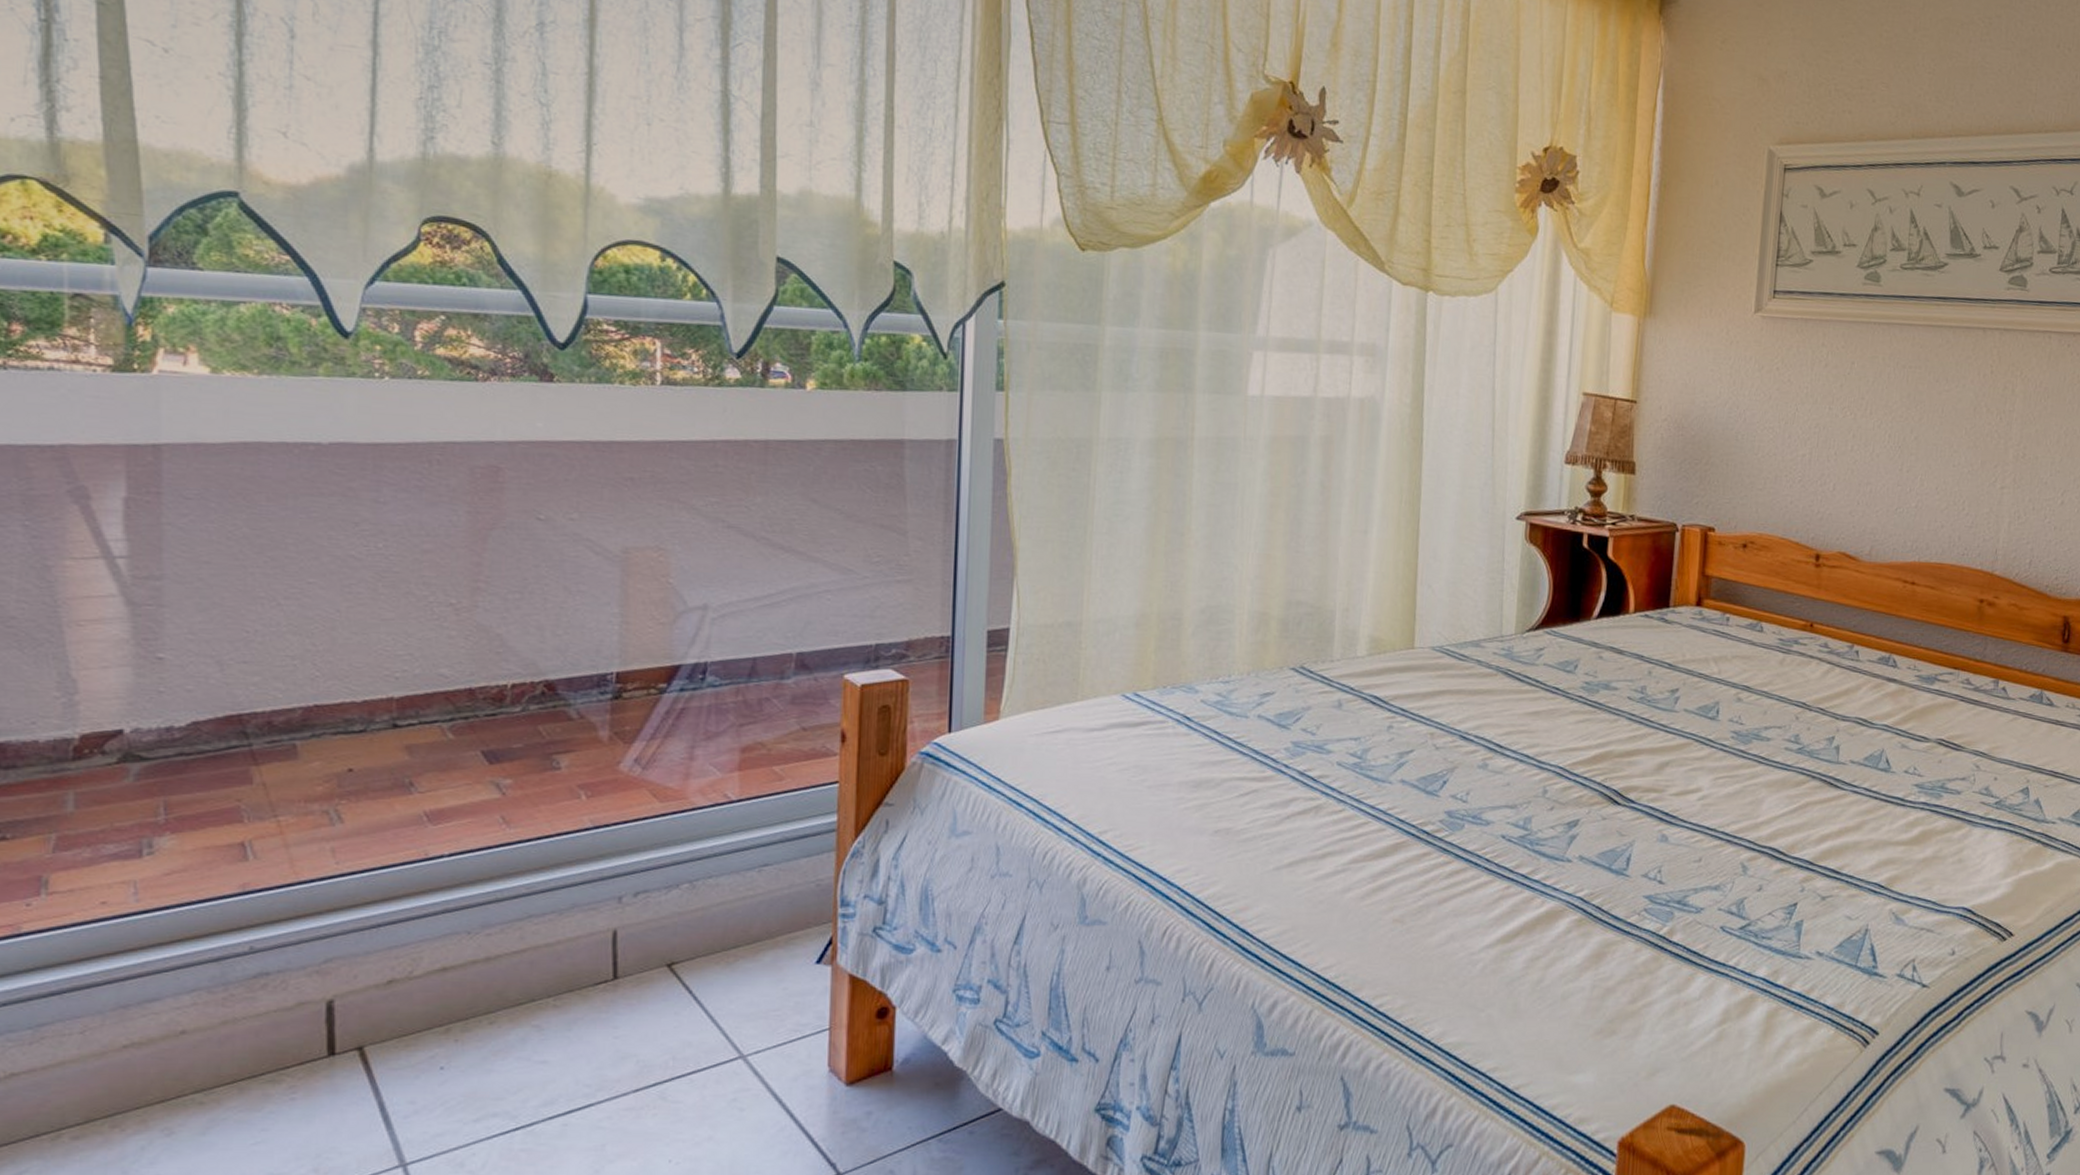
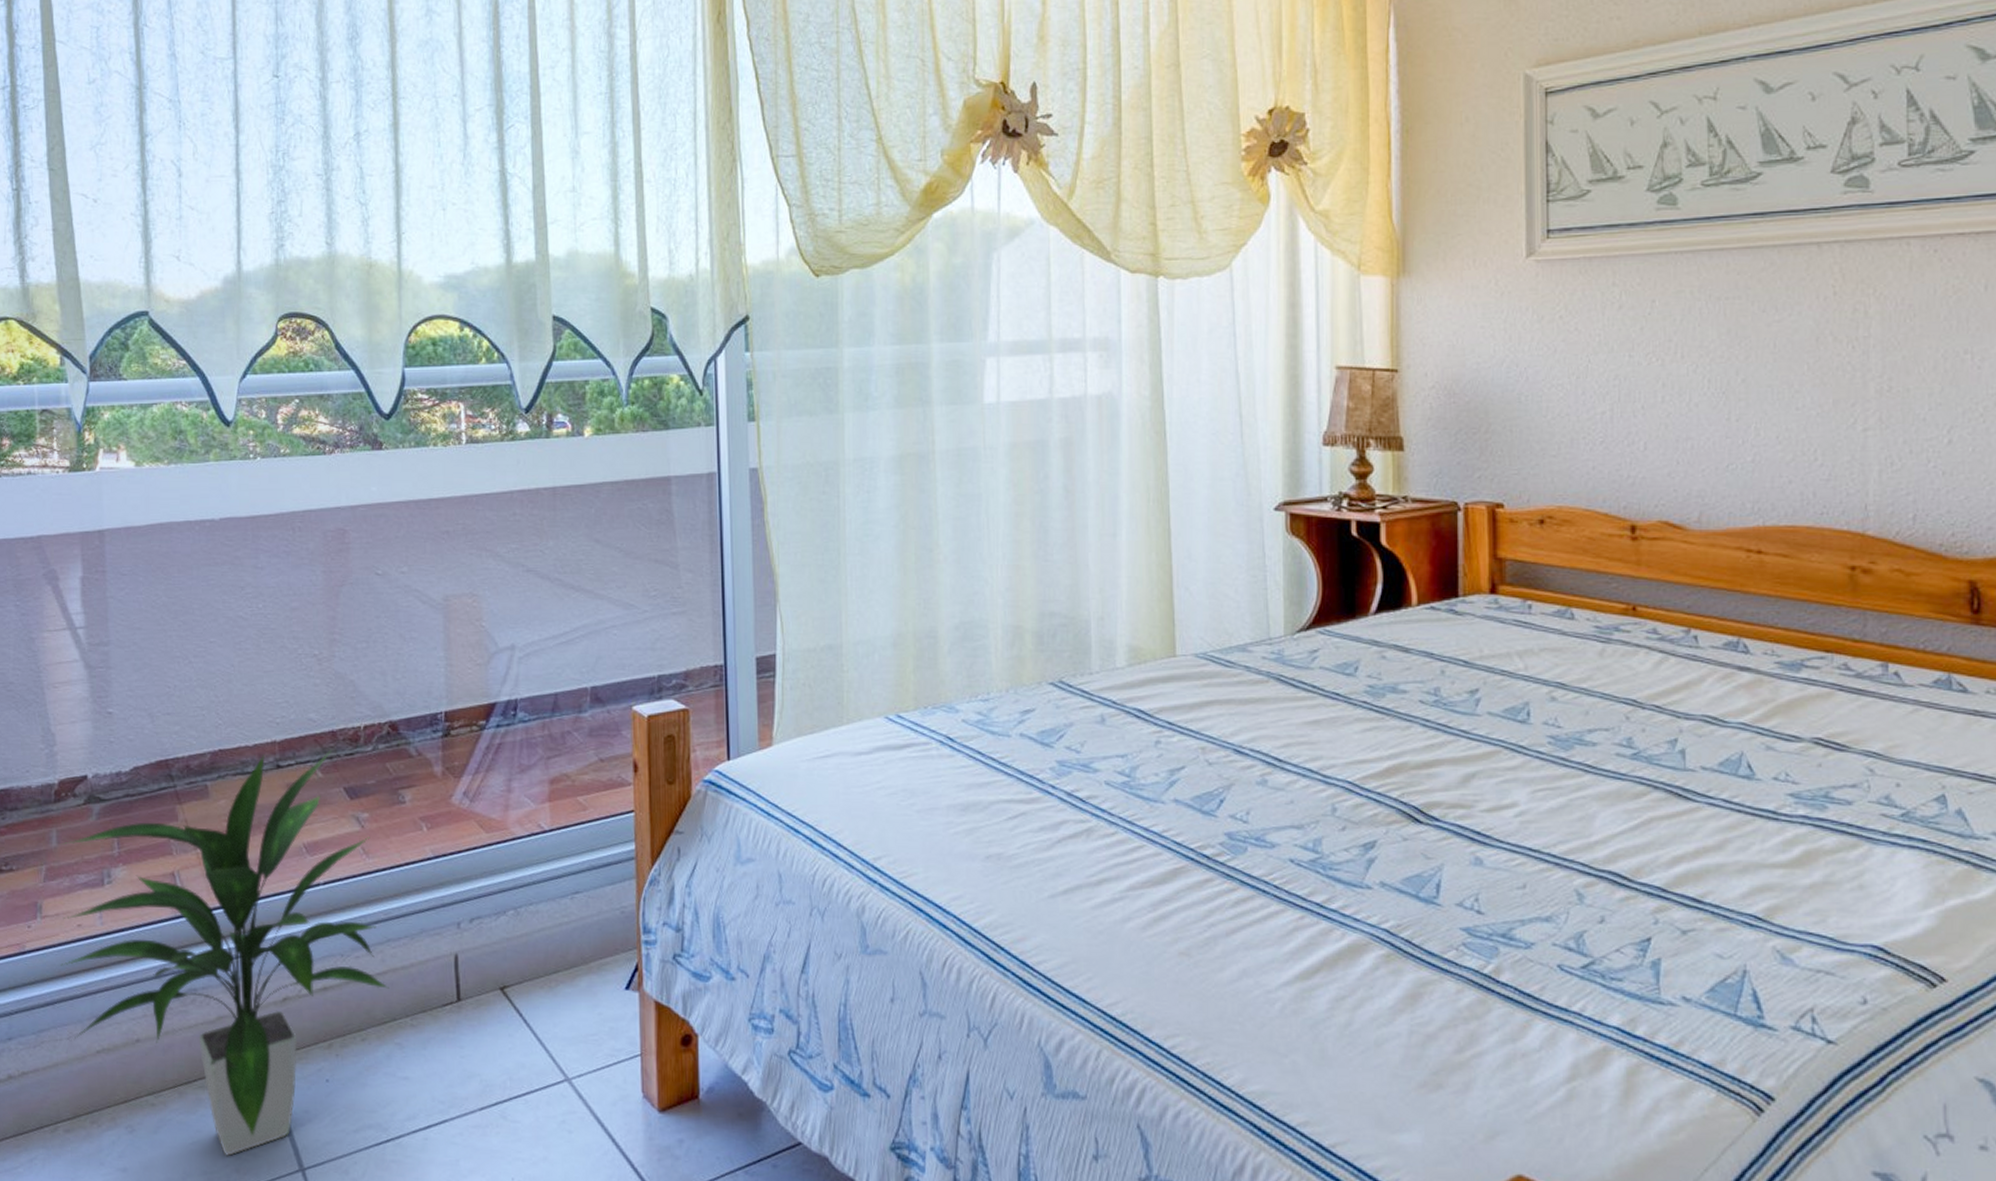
indoor plant: none [74,710,528,1155] -> present [60,750,389,1156]

